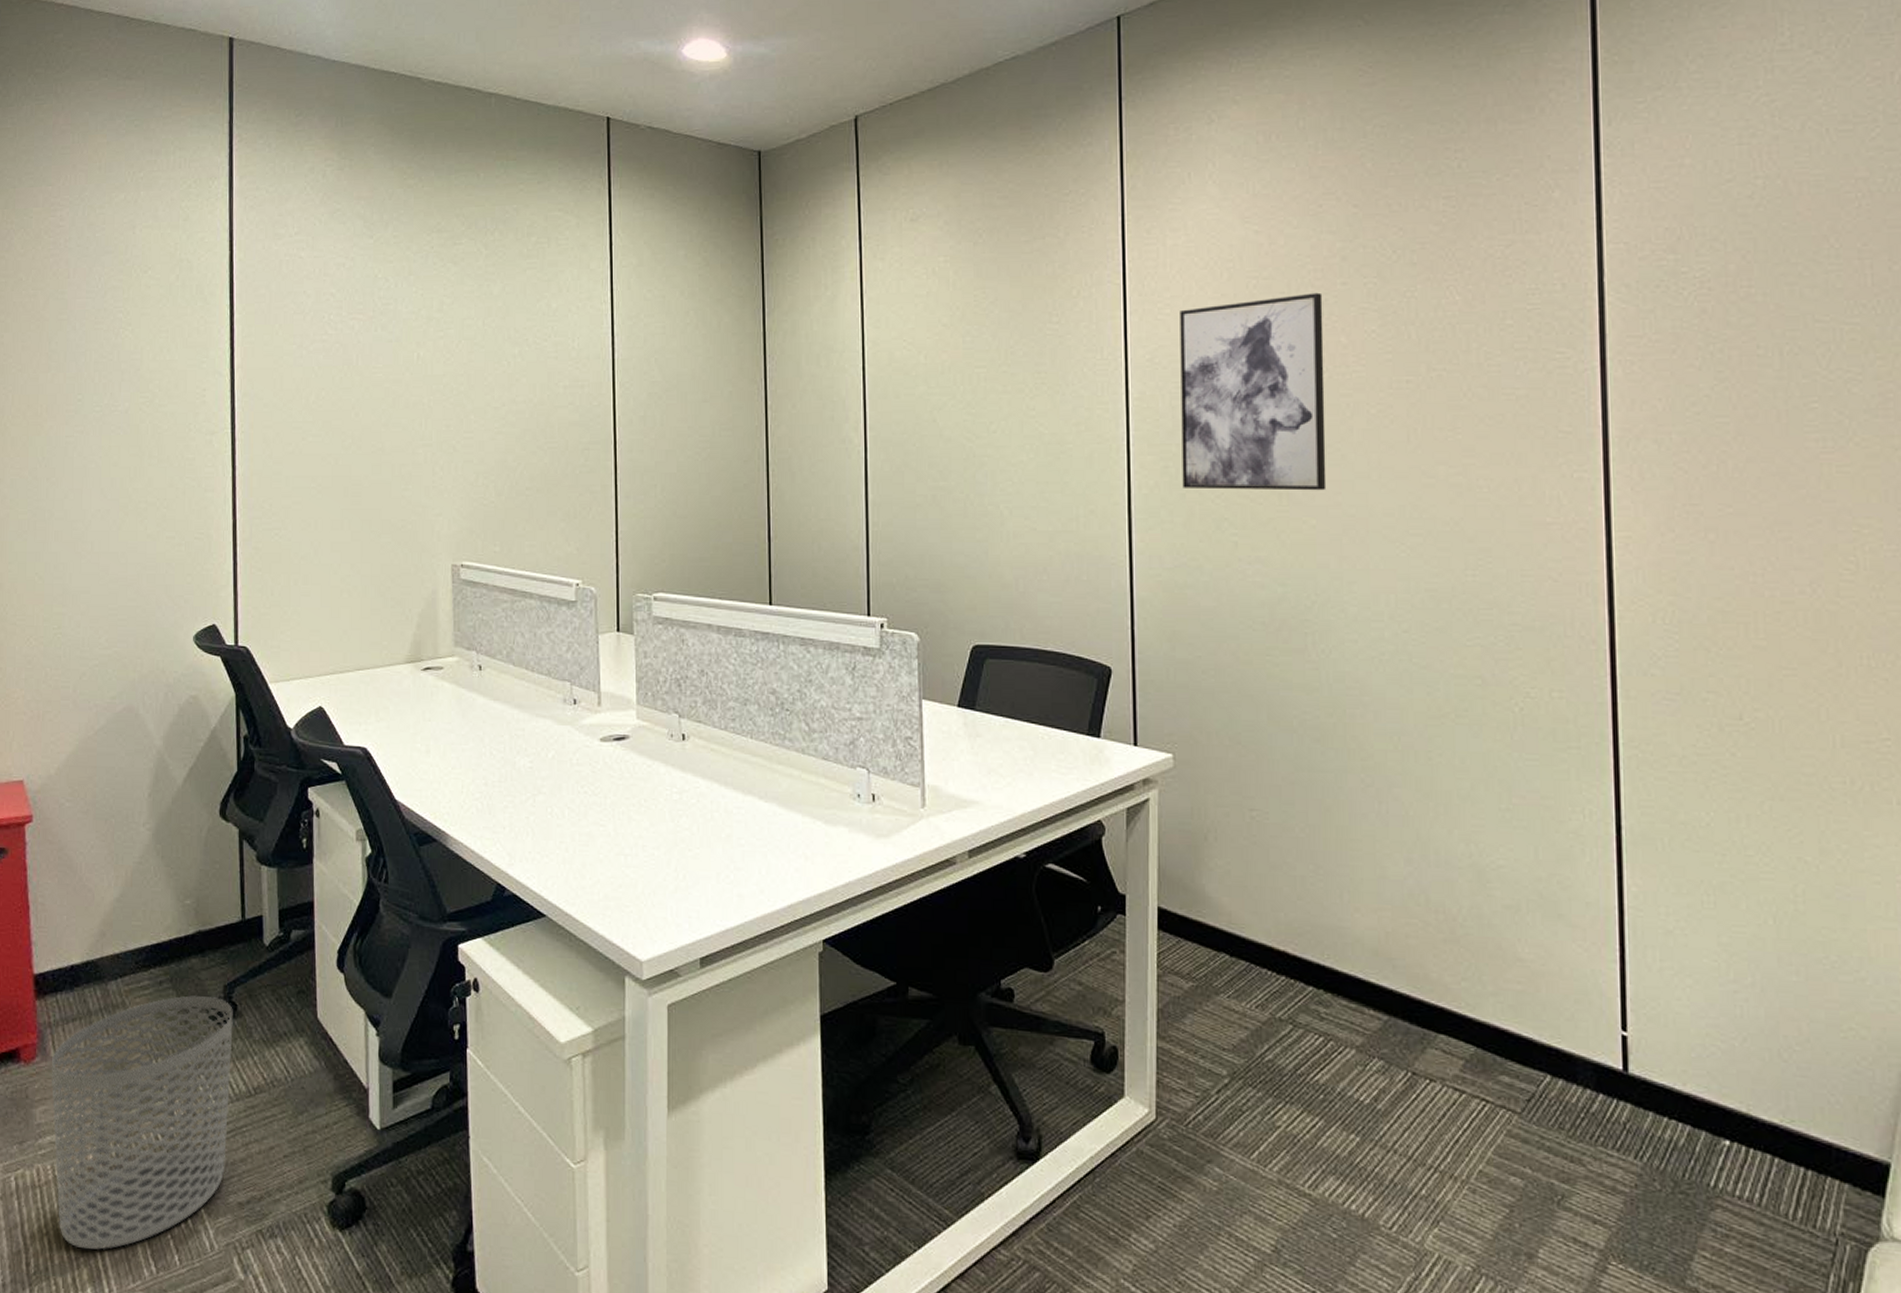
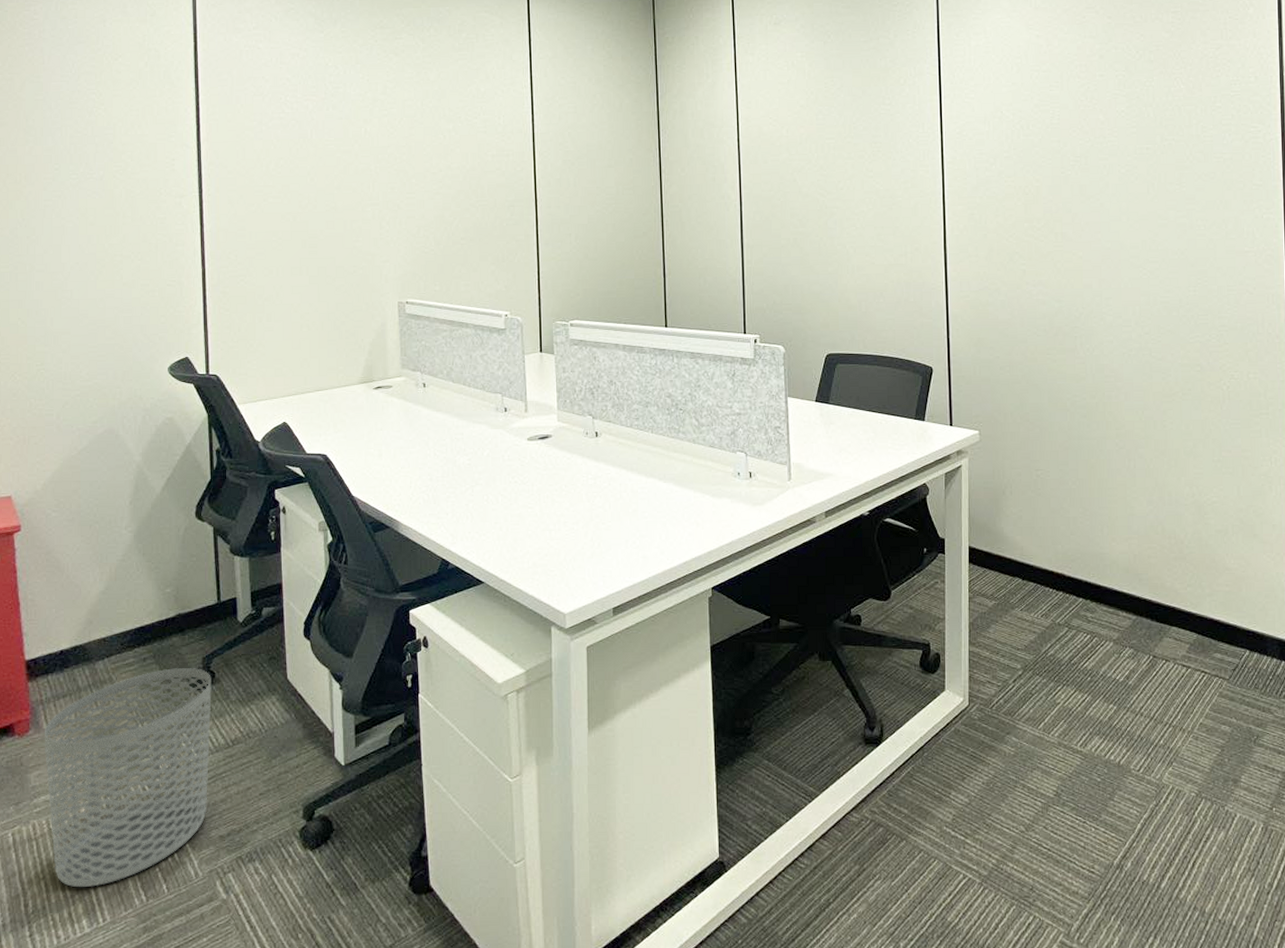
wall art: present [1180,292,1327,491] -> none [981,82,1090,231]

